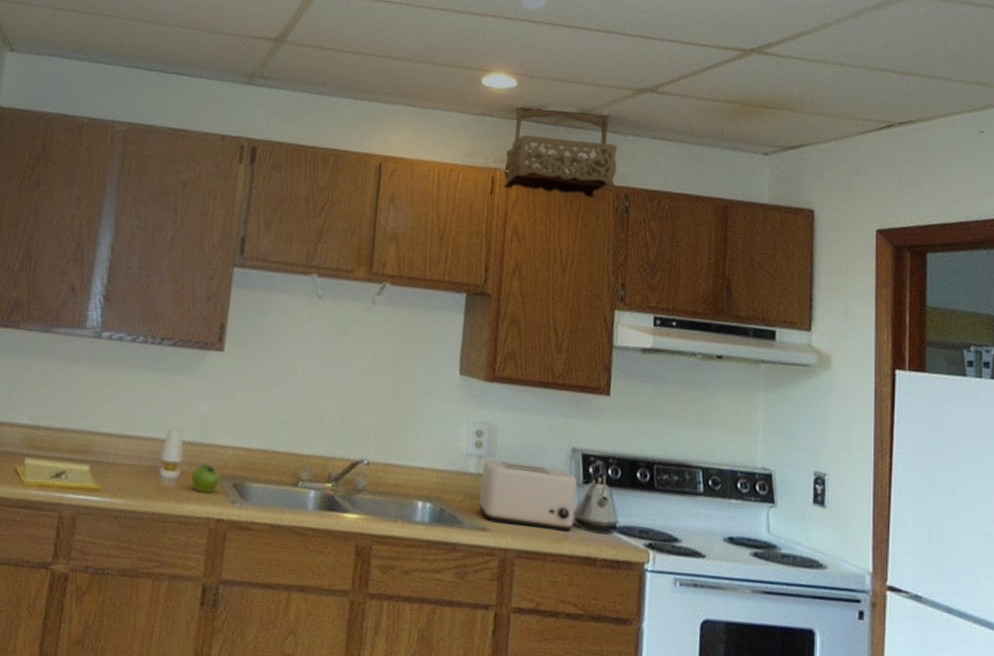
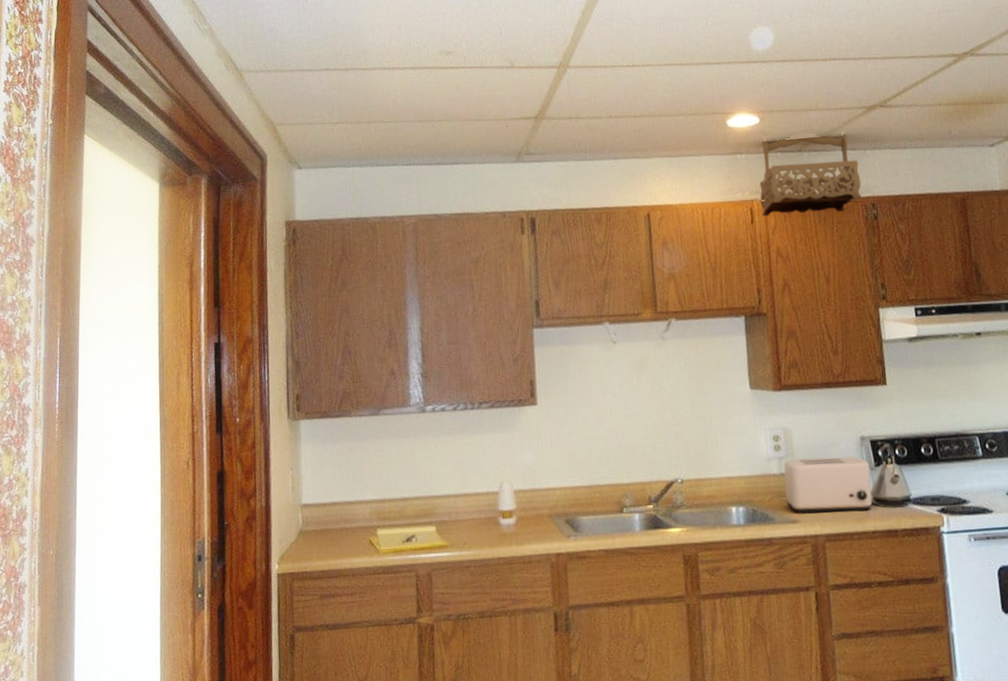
fruit: present [191,463,220,494] -> none [527,507,553,533]

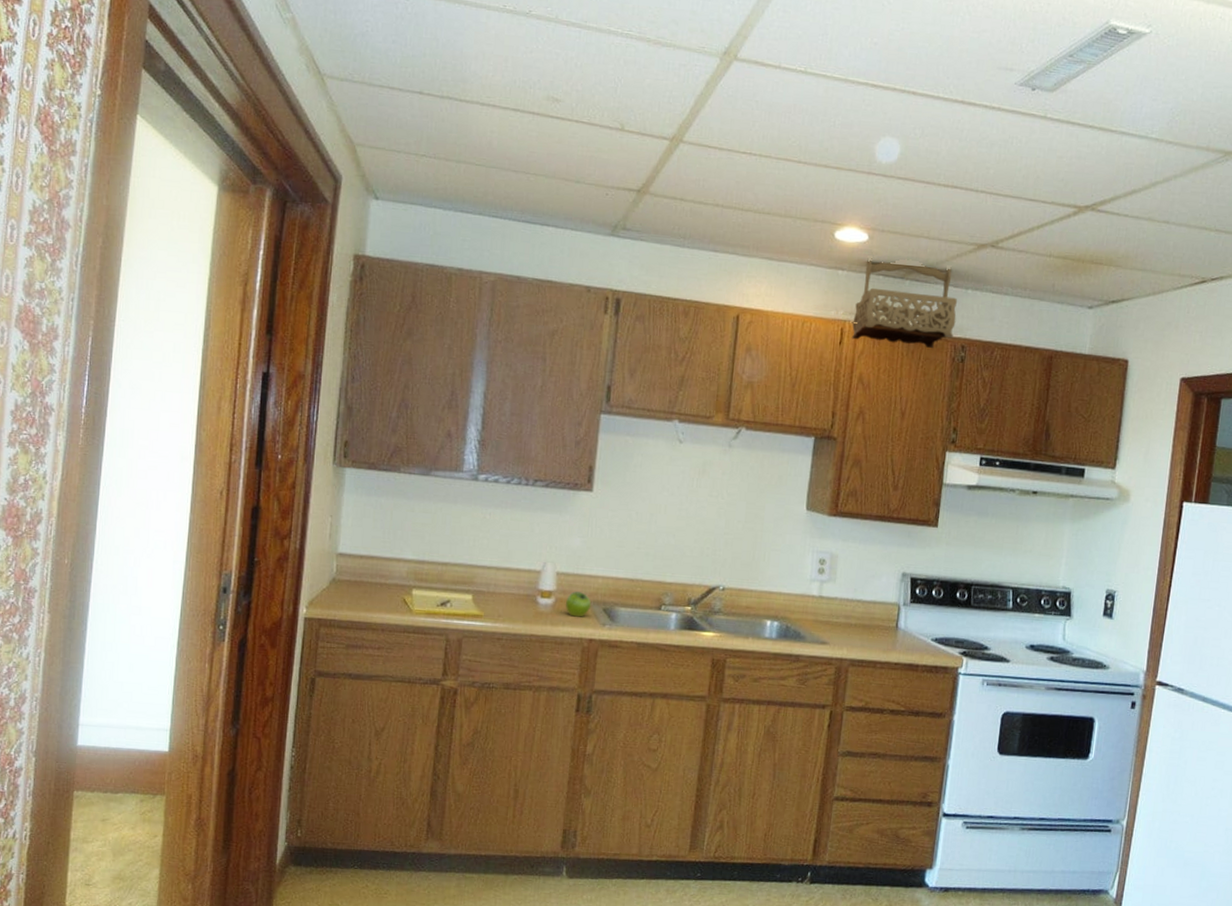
fruit: none [527,507,553,533] -> present [565,591,592,617]
toaster: present [783,456,872,514] -> none [819,583,907,643]
kettle: present [870,443,913,508] -> none [901,582,940,645]

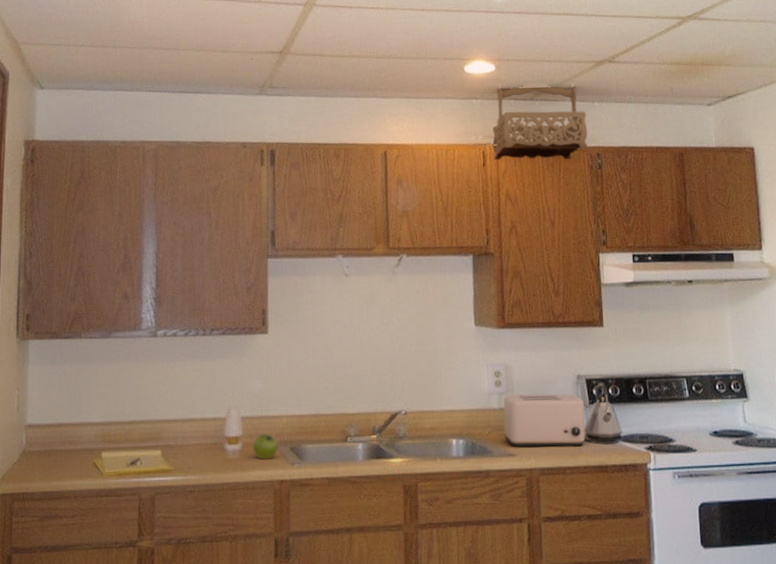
toaster: none [819,583,907,643] -> present [503,394,586,448]
kettle: none [901,582,940,645] -> present [584,382,623,445]

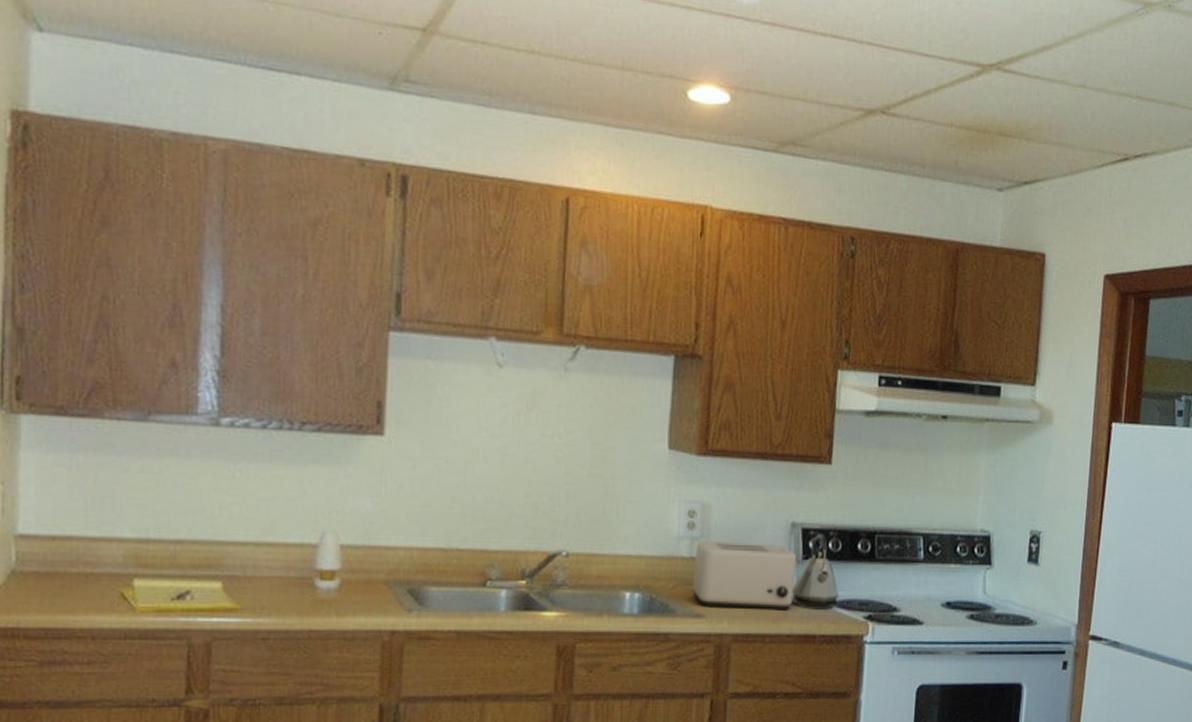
fruit: present [252,434,279,460] -> none [354,569,391,603]
decorative basket: present [492,85,588,160] -> none [715,125,844,240]

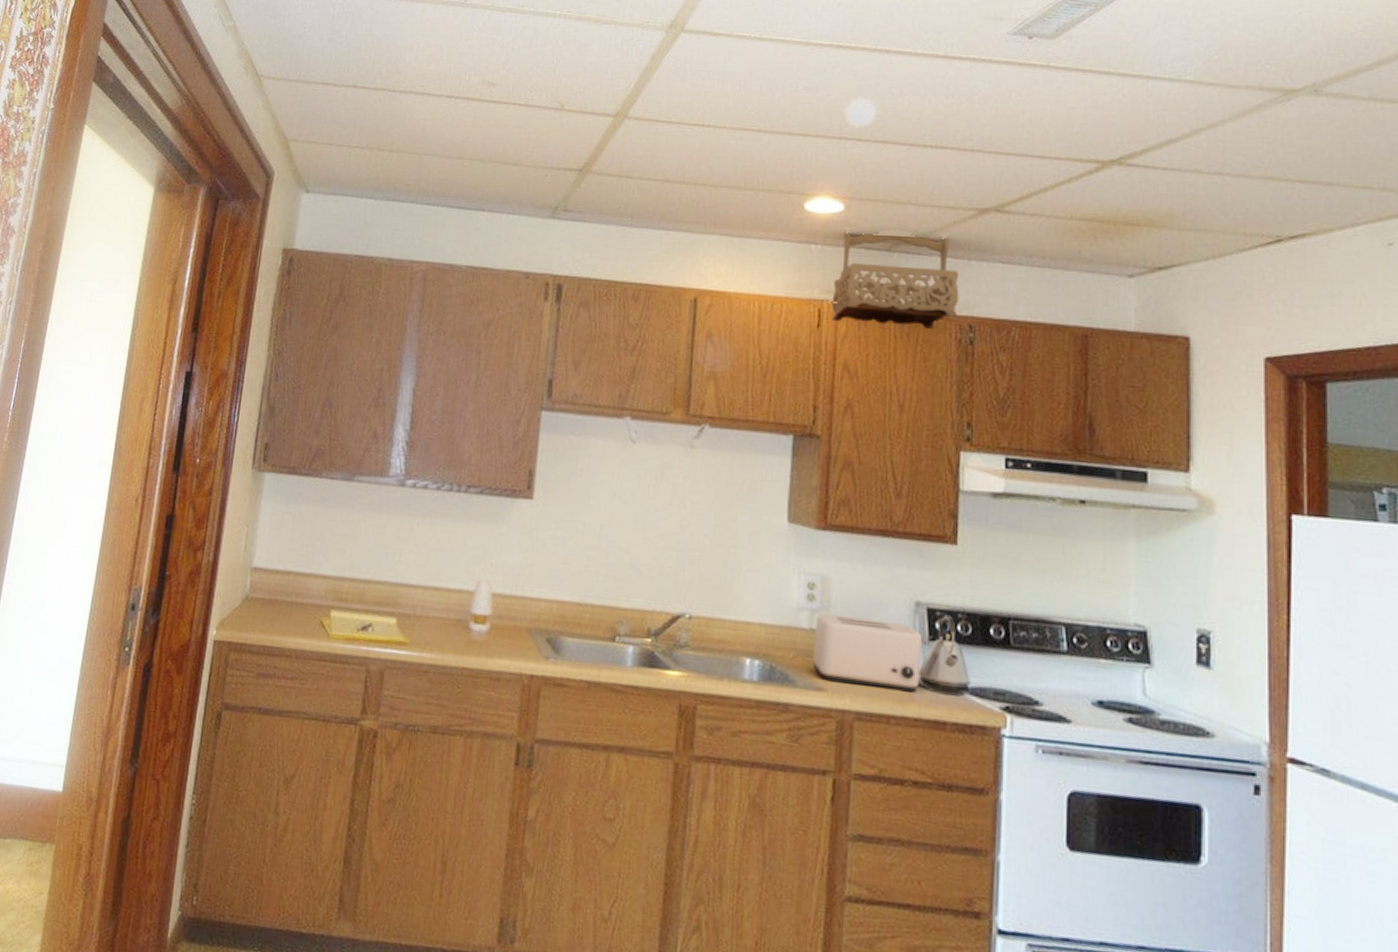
decorative basket: none [715,125,844,240] -> present [831,230,960,329]

